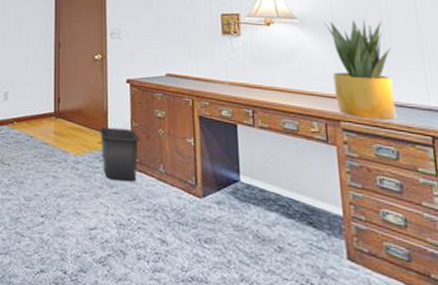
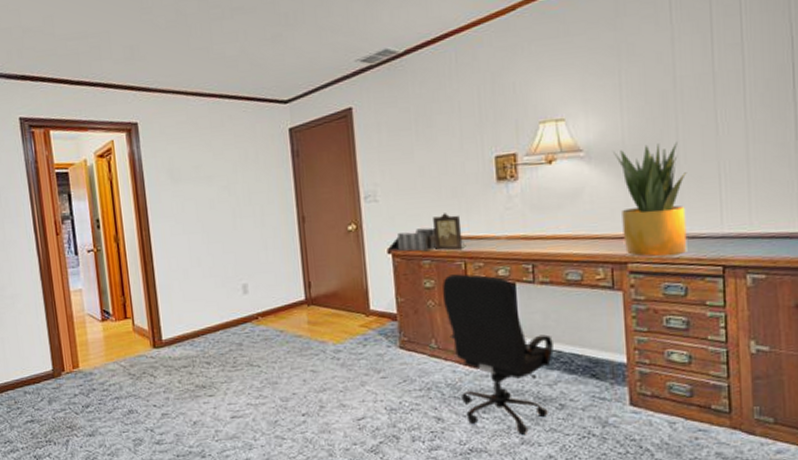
waste bin: present [99,127,140,182] -> none [359,305,407,365]
desk organizer: none [126,65,169,86] -> present [387,227,437,252]
photo frame: none [166,55,194,89] -> present [433,213,466,251]
office chair: none [171,109,272,272] -> present [442,274,554,435]

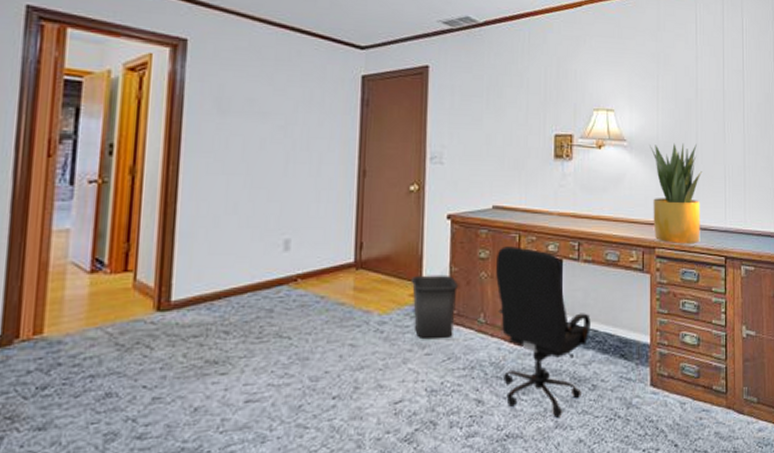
waste bin: none [359,305,407,365] -> present [411,275,459,340]
desk organizer: present [387,227,437,252] -> none [446,196,495,221]
photo frame: present [433,213,466,251] -> none [493,183,522,222]

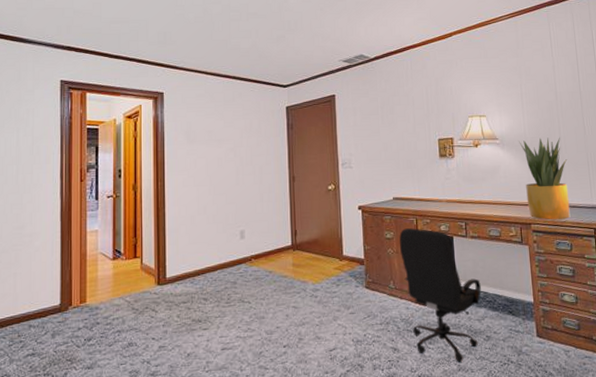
waste bin: present [411,275,459,340] -> none [334,252,372,302]

